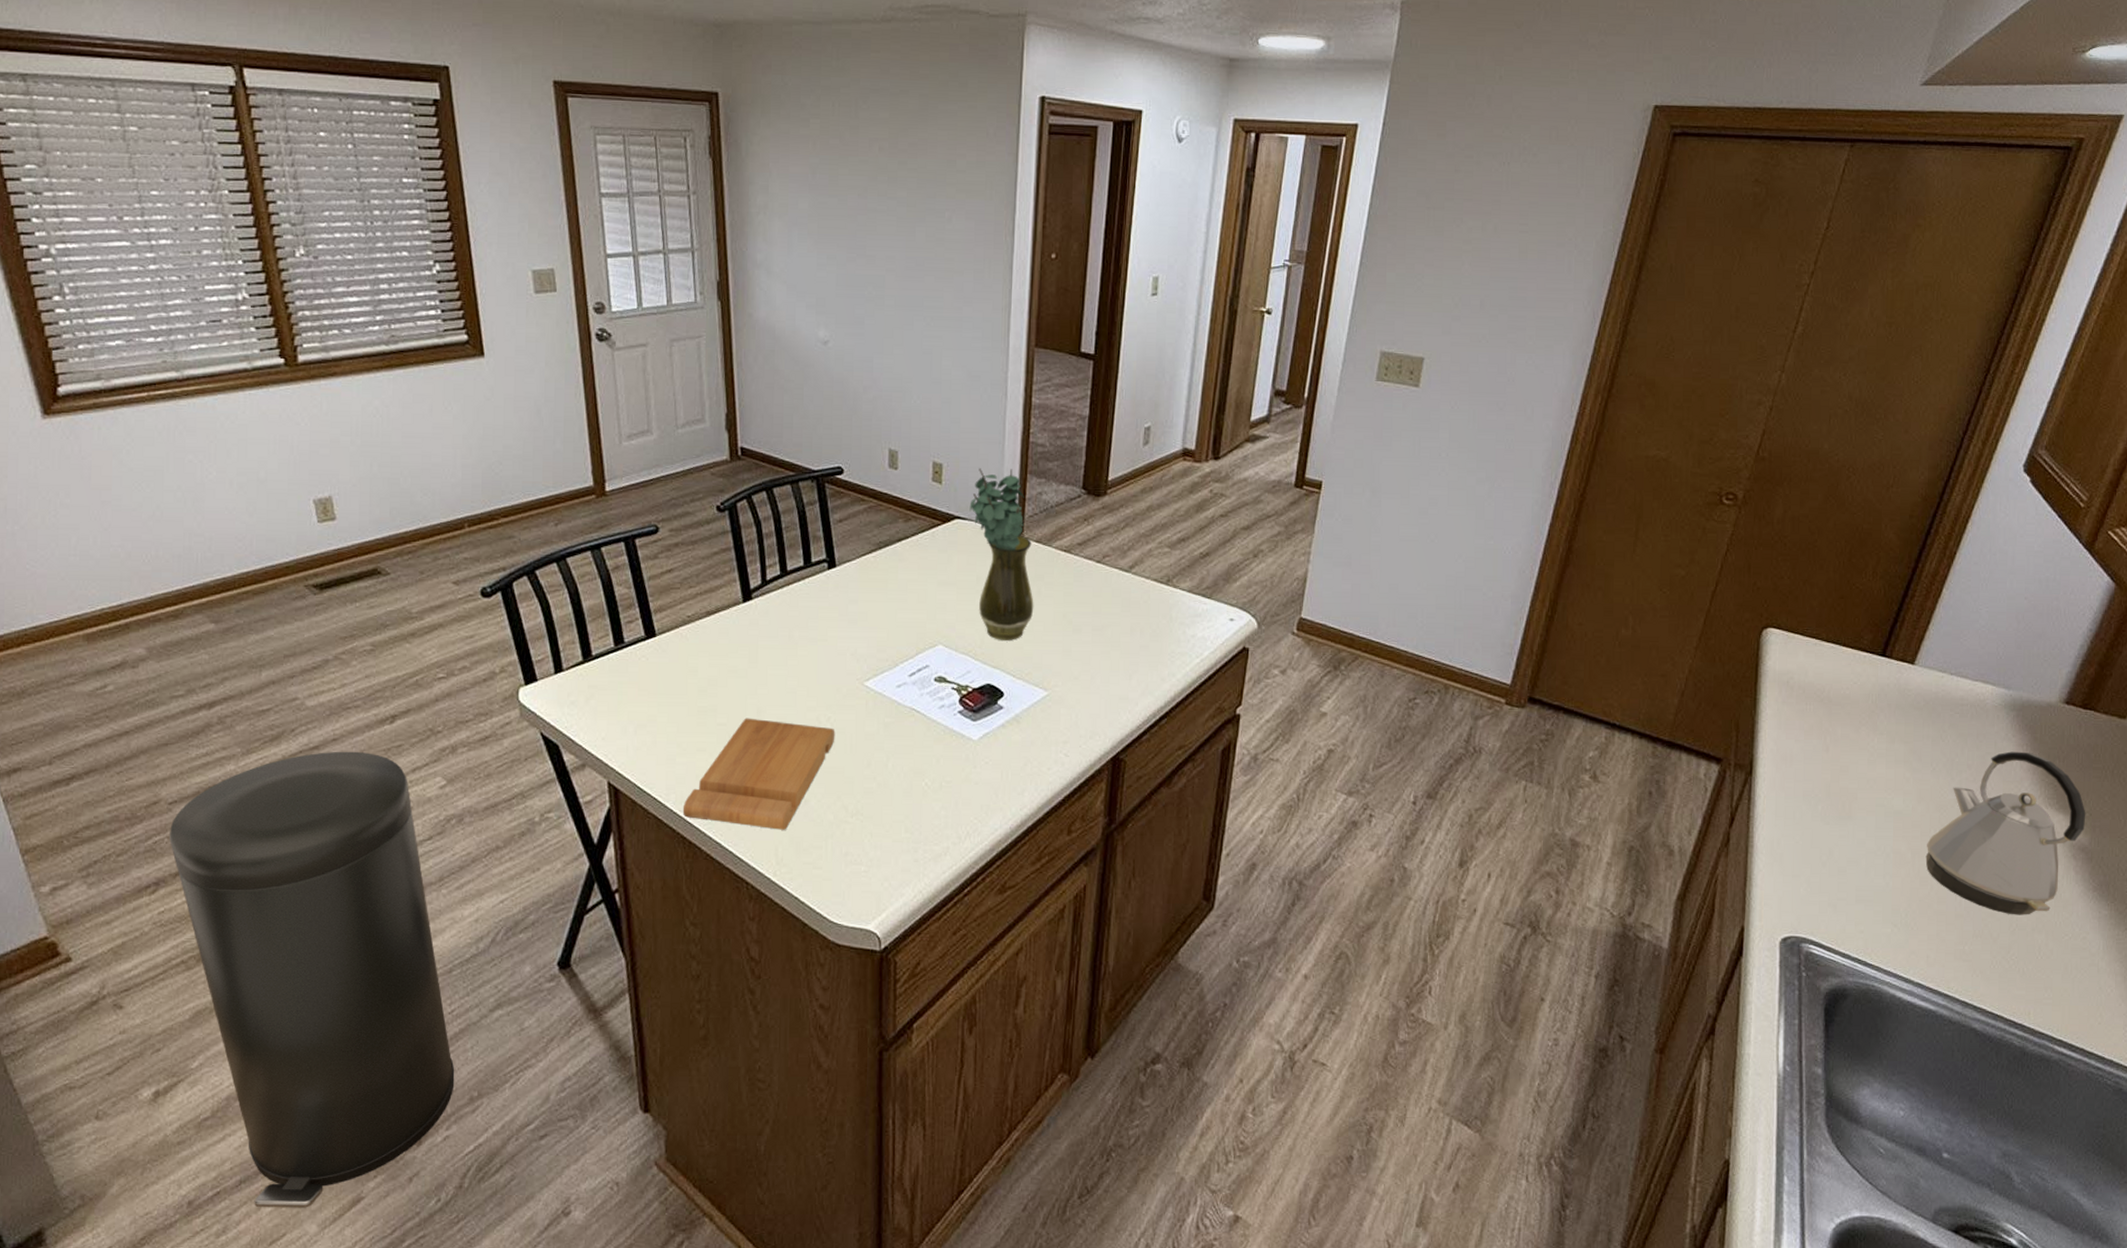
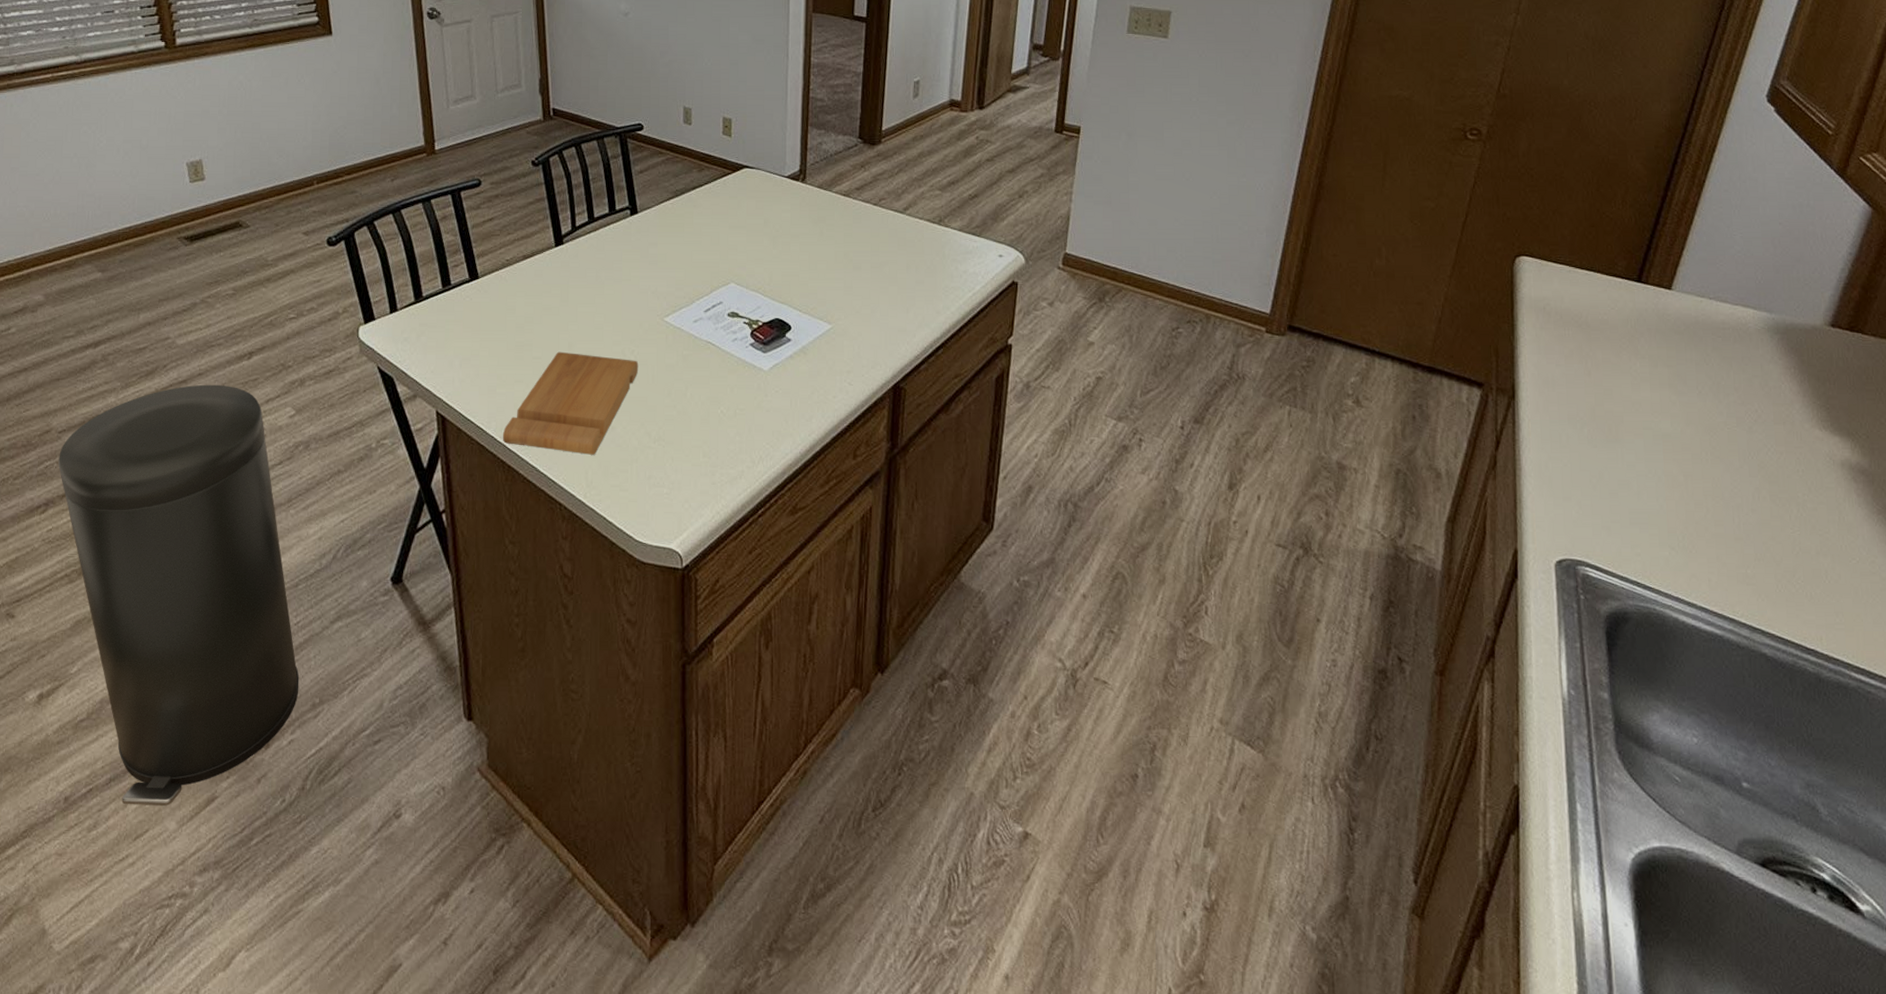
vase: present [969,468,1034,641] -> none [756,122,817,278]
kettle: present [1925,751,2086,915] -> none [1698,374,1863,539]

